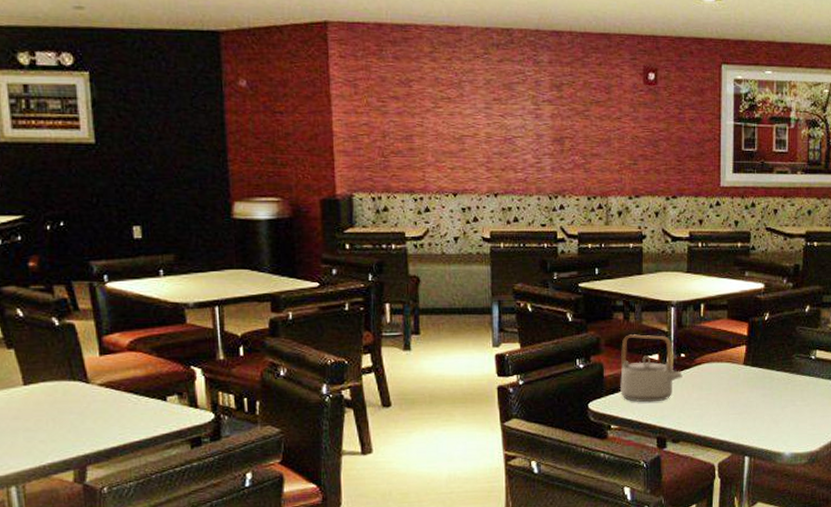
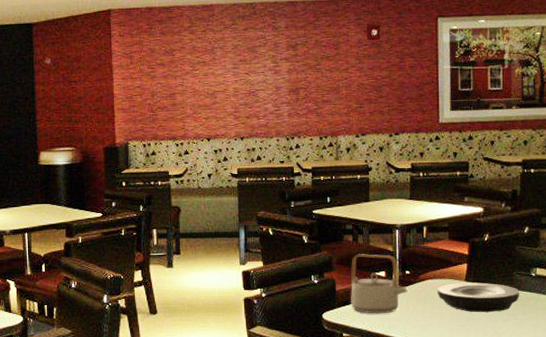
plate: none [714,366,798,399] -> present [437,282,519,313]

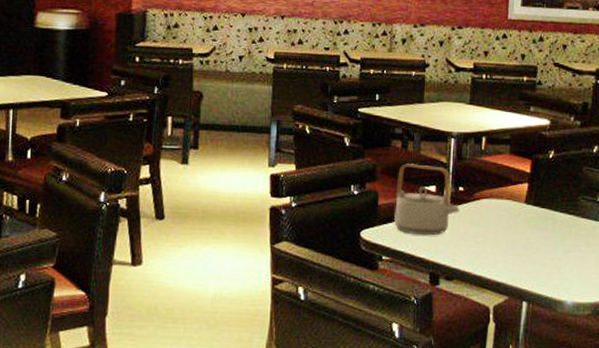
plate: present [437,282,519,313] -> none [493,205,584,242]

